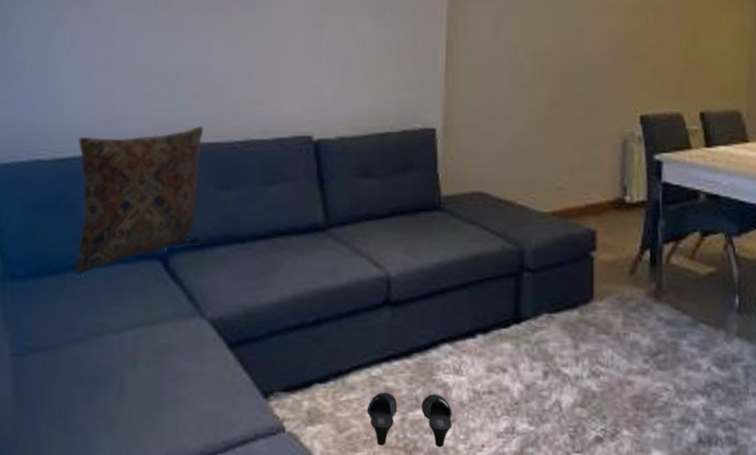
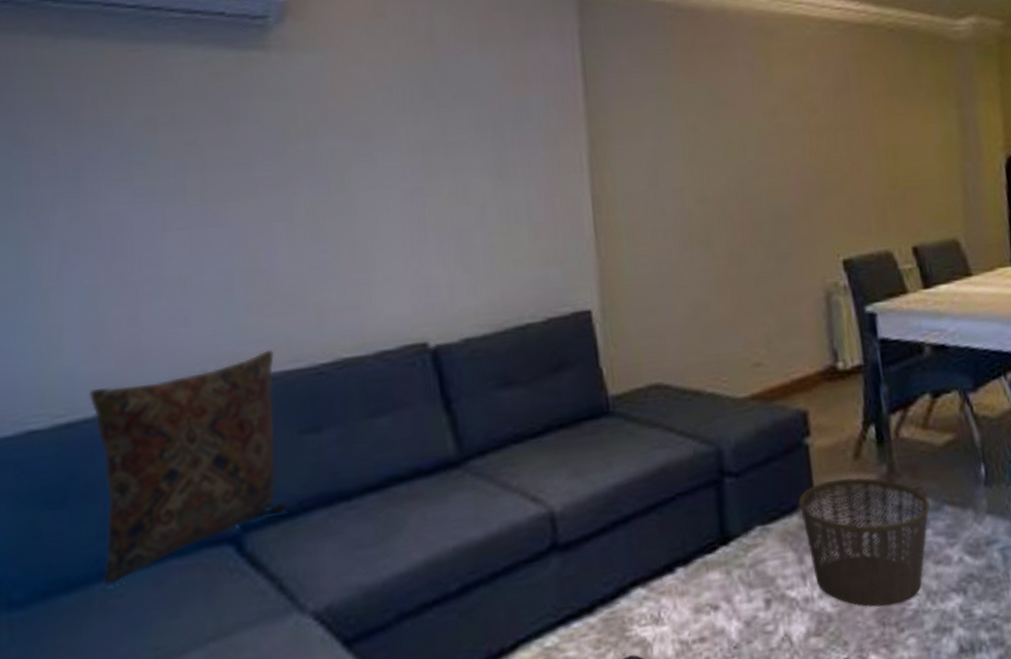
basket: none [580,287,689,395] -> present [798,477,930,607]

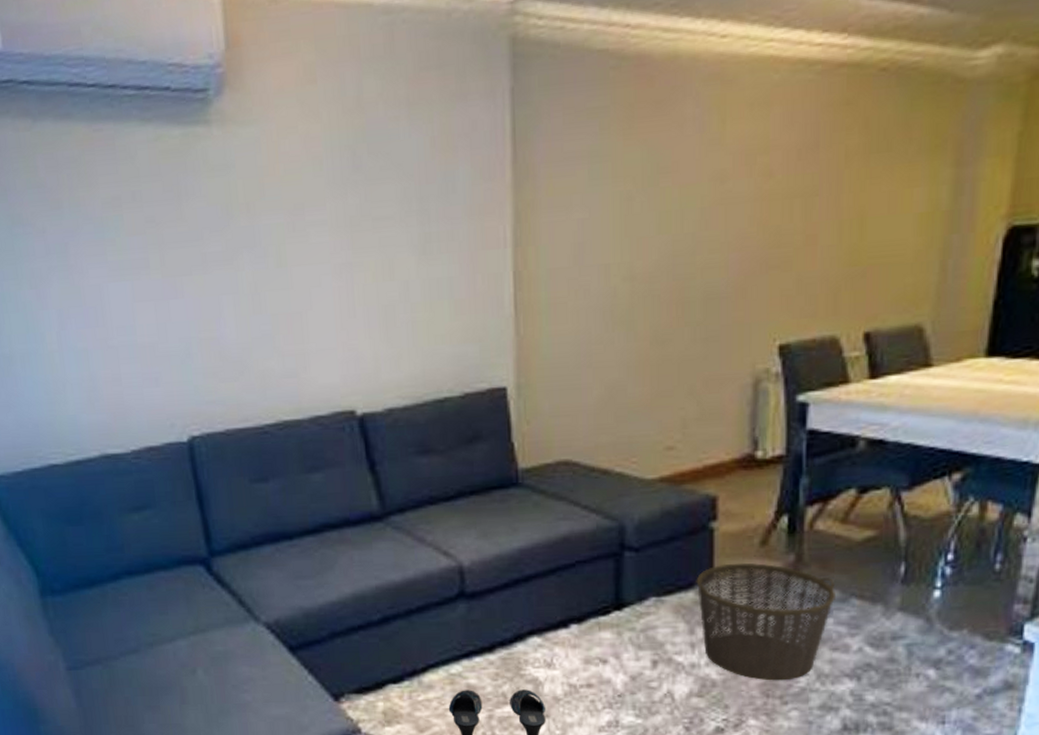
pillow: present [88,349,286,586] -> none [89,410,242,586]

